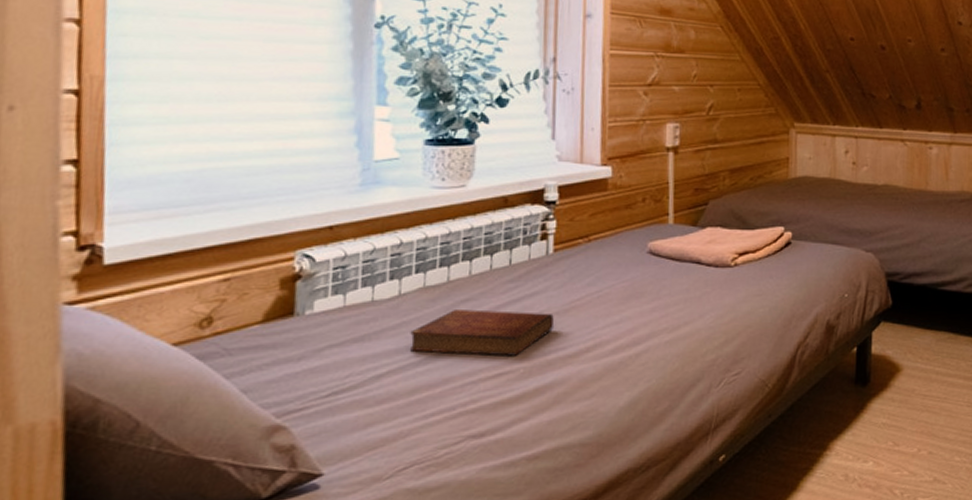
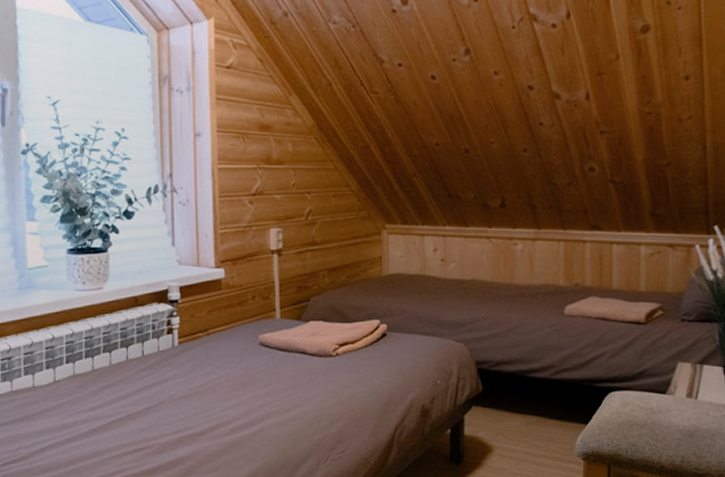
bible: present [410,309,554,356] -> none [65,394,181,434]

